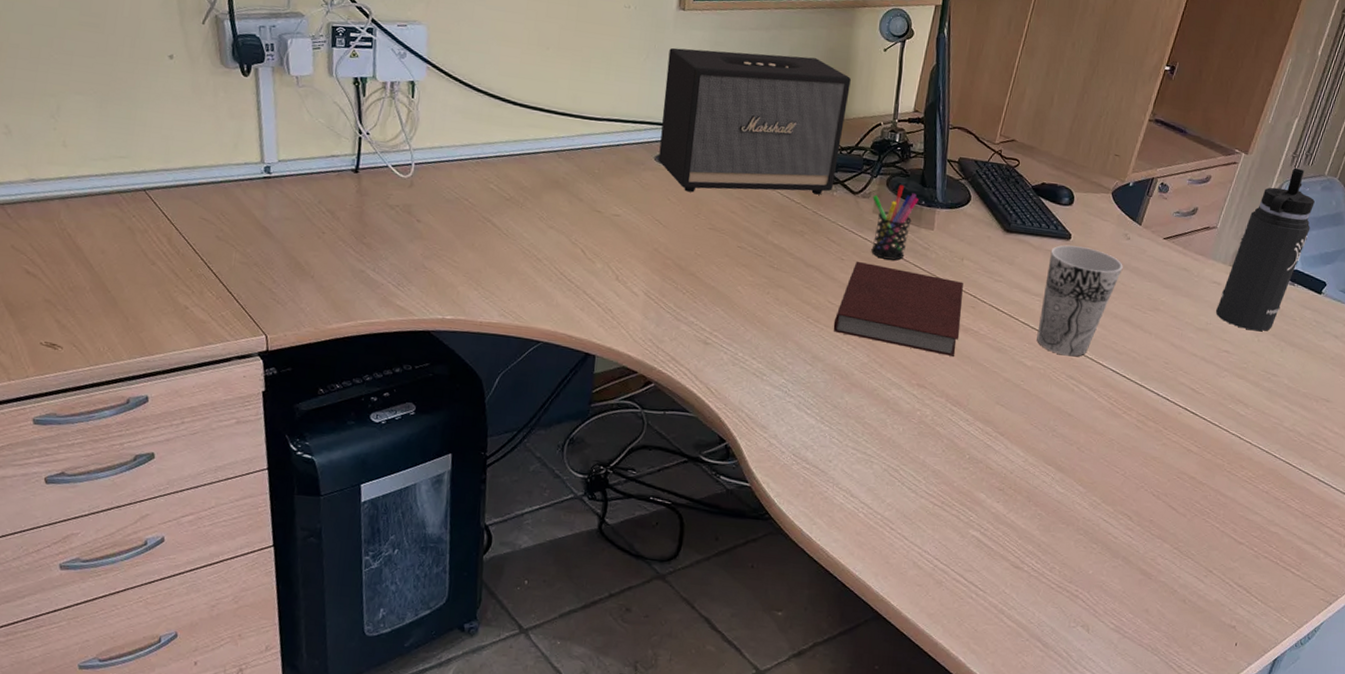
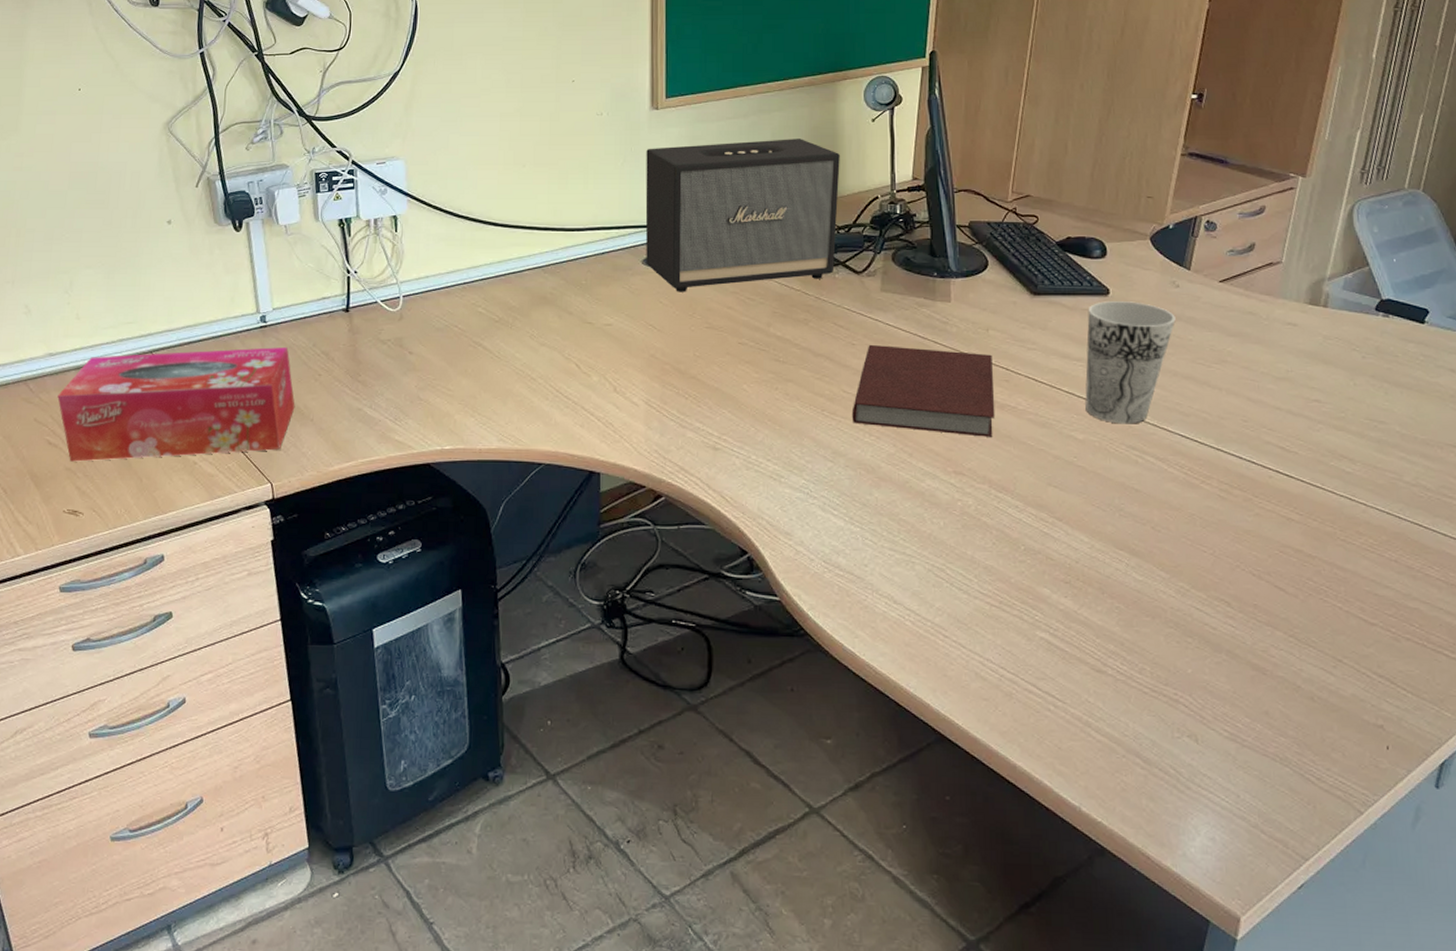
tissue box: none [38,188,296,303] -> present [57,346,295,462]
pen holder: present [871,184,919,261] -> none [879,258,930,339]
thermos bottle: present [1216,168,1315,332] -> none [1296,185,1398,374]

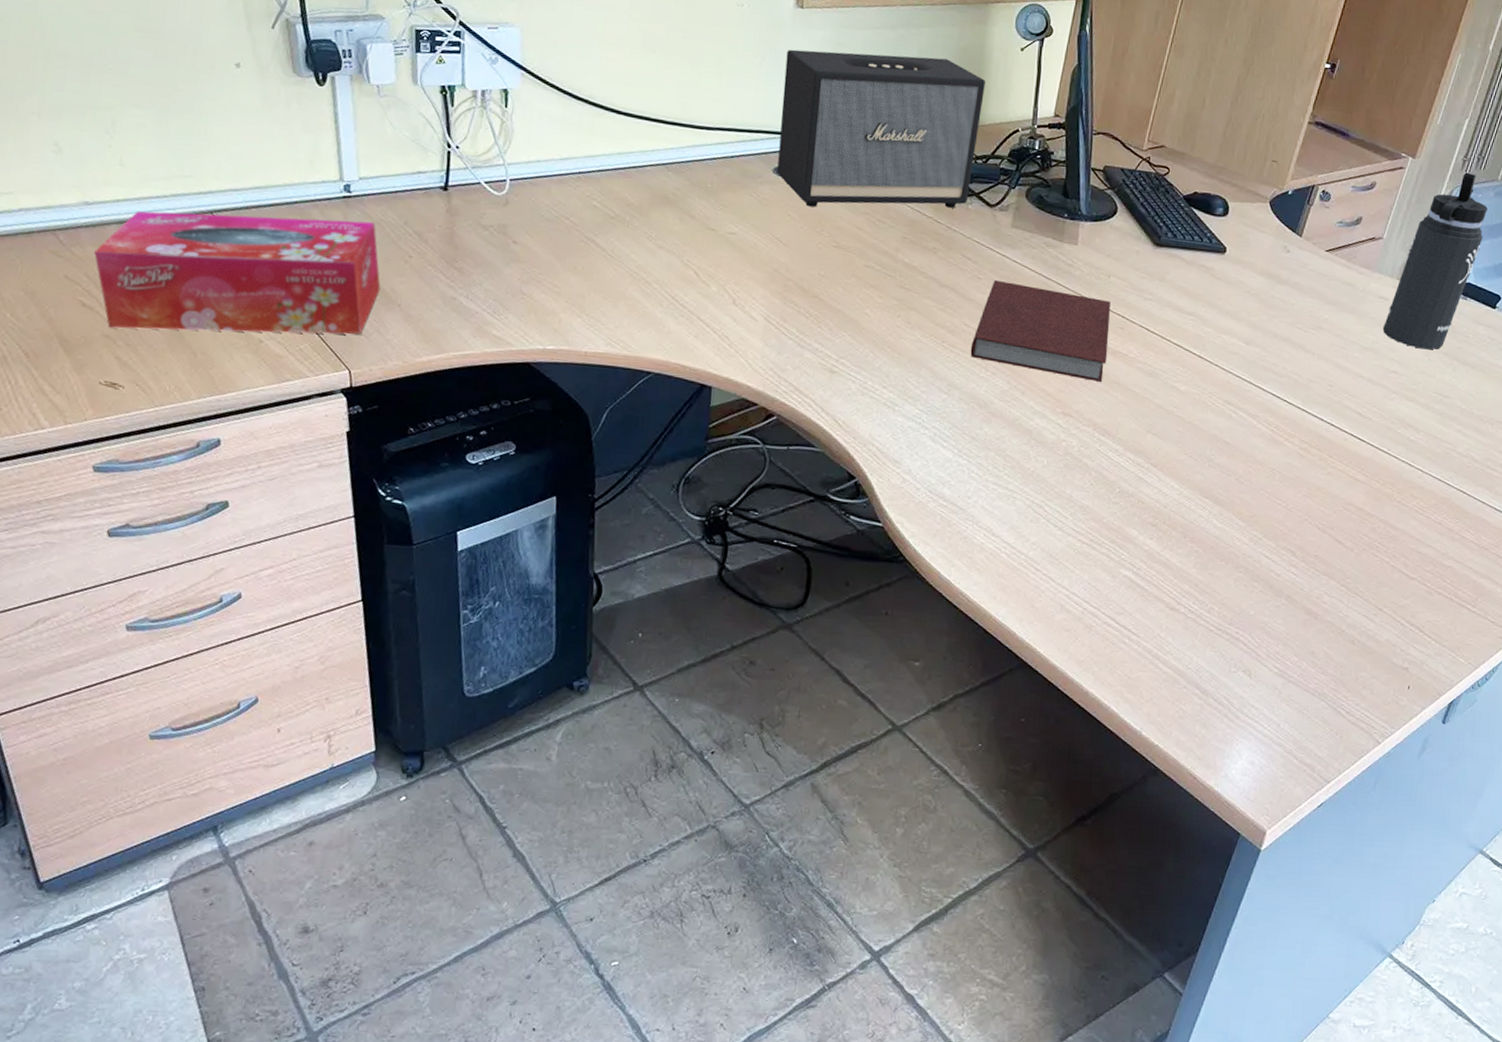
cup: present [1085,301,1176,424] -> none [1190,259,1283,380]
thermos bottle: none [1296,185,1398,374] -> present [1383,172,1488,350]

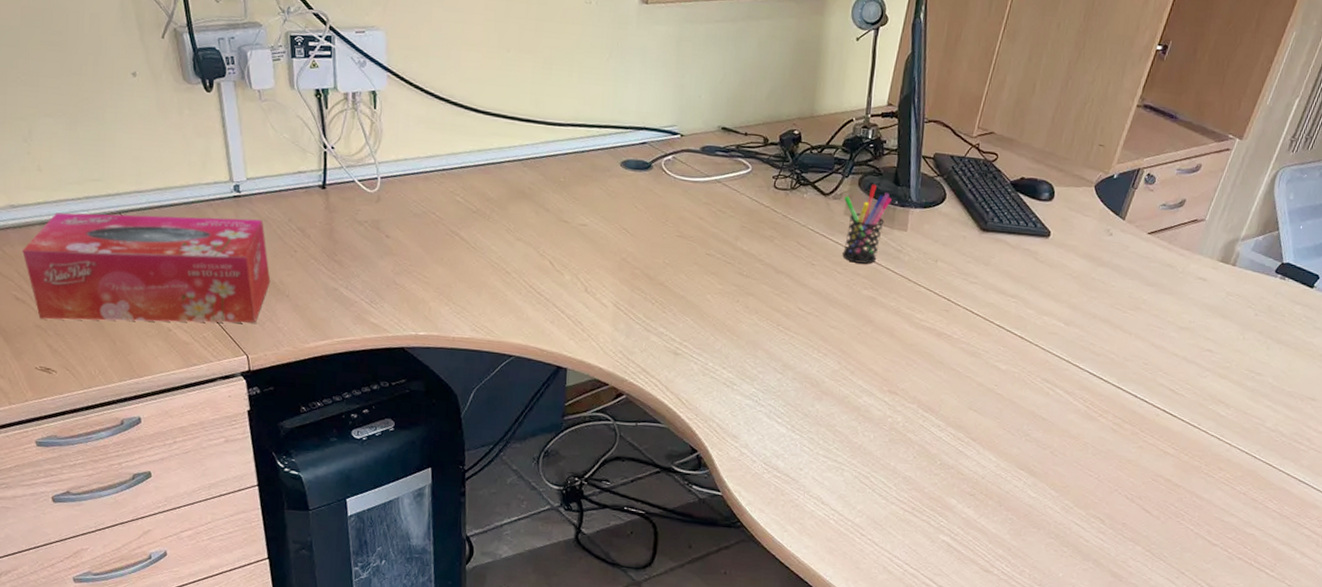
speaker: present [777,49,985,208] -> none [624,45,822,199]
notebook: present [970,279,1111,382] -> none [803,265,937,362]
pen holder: none [1010,196,1061,279] -> present [842,184,892,264]
thermos bottle: present [1383,172,1488,350] -> none [1200,153,1312,329]

